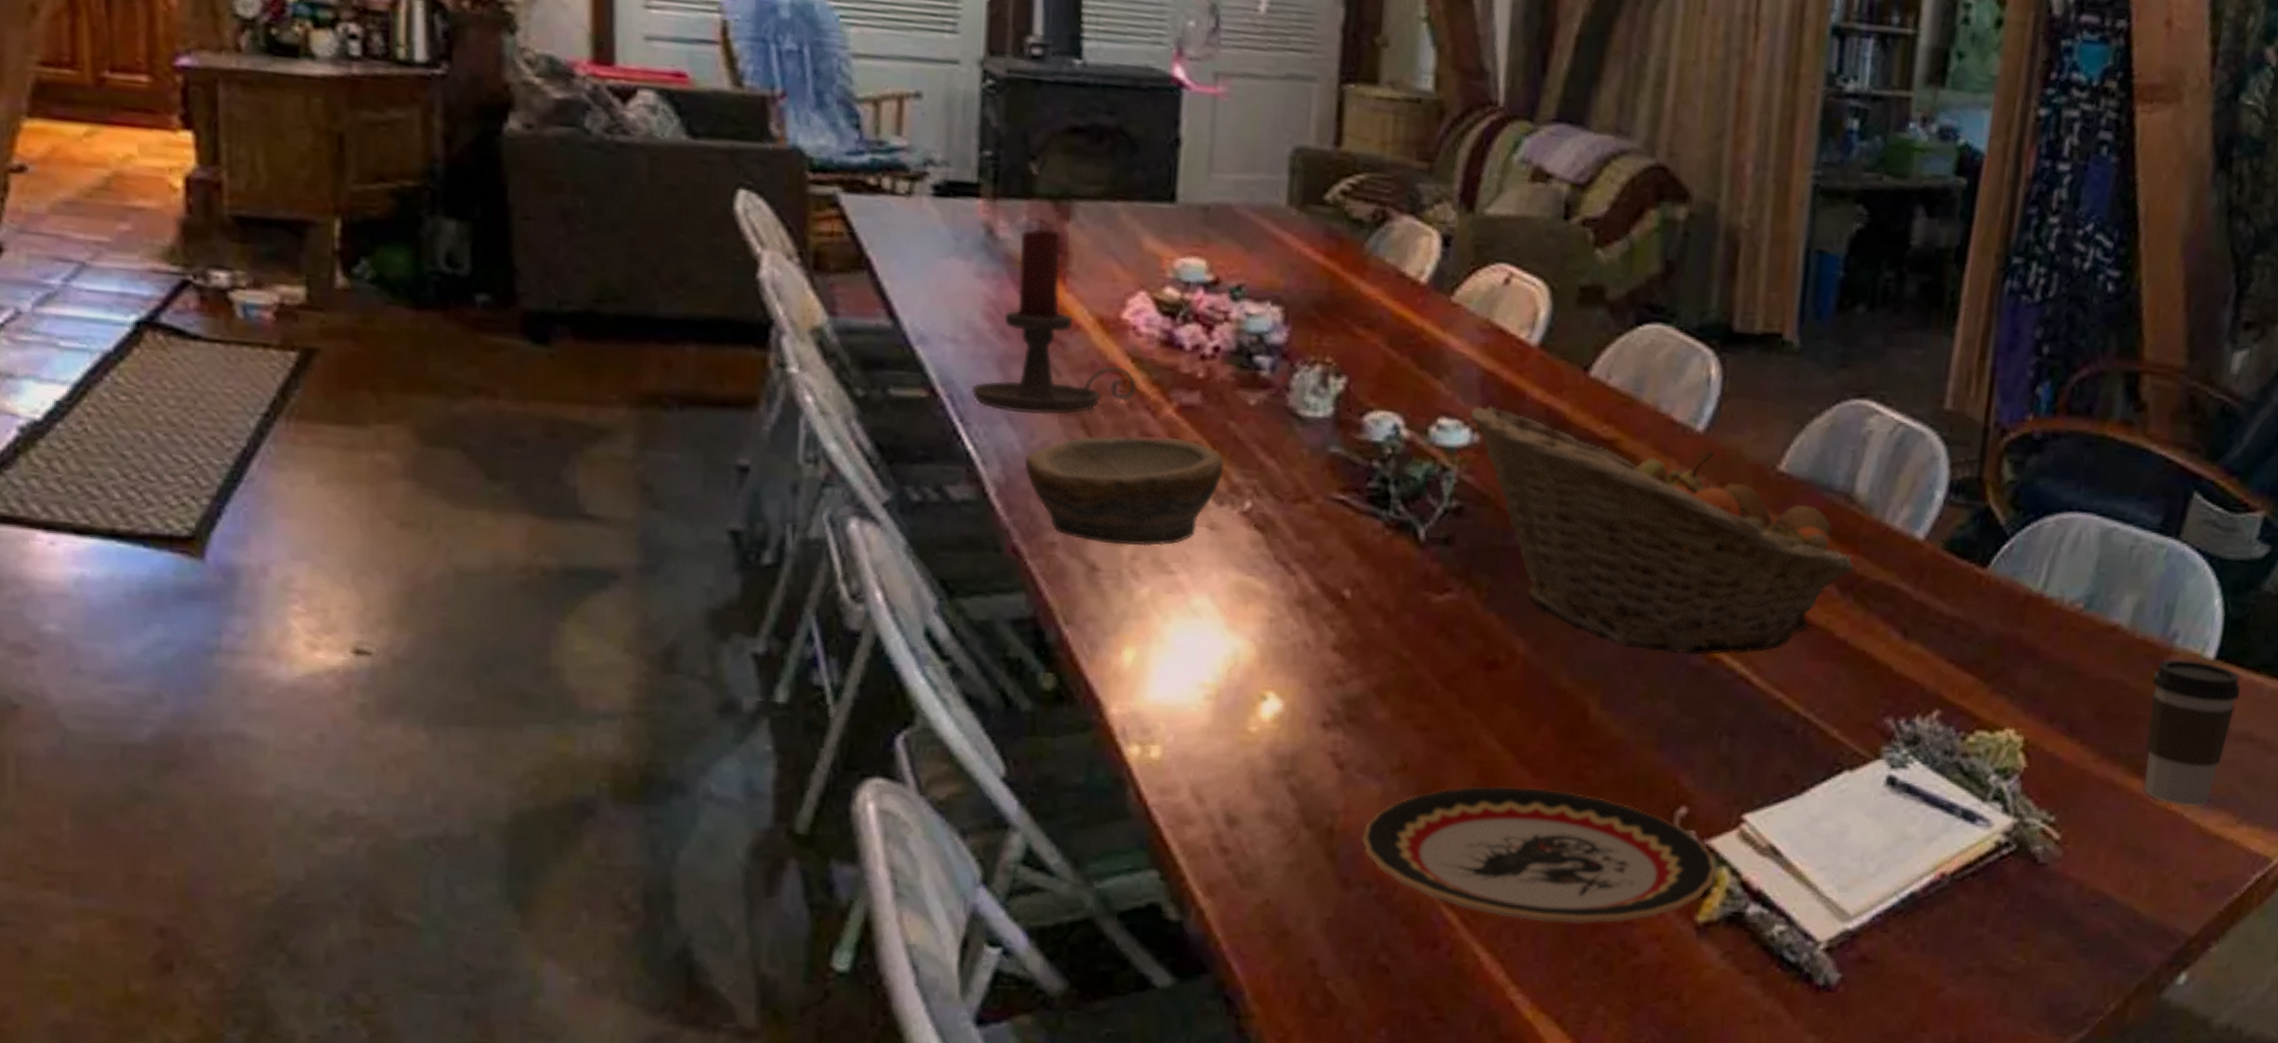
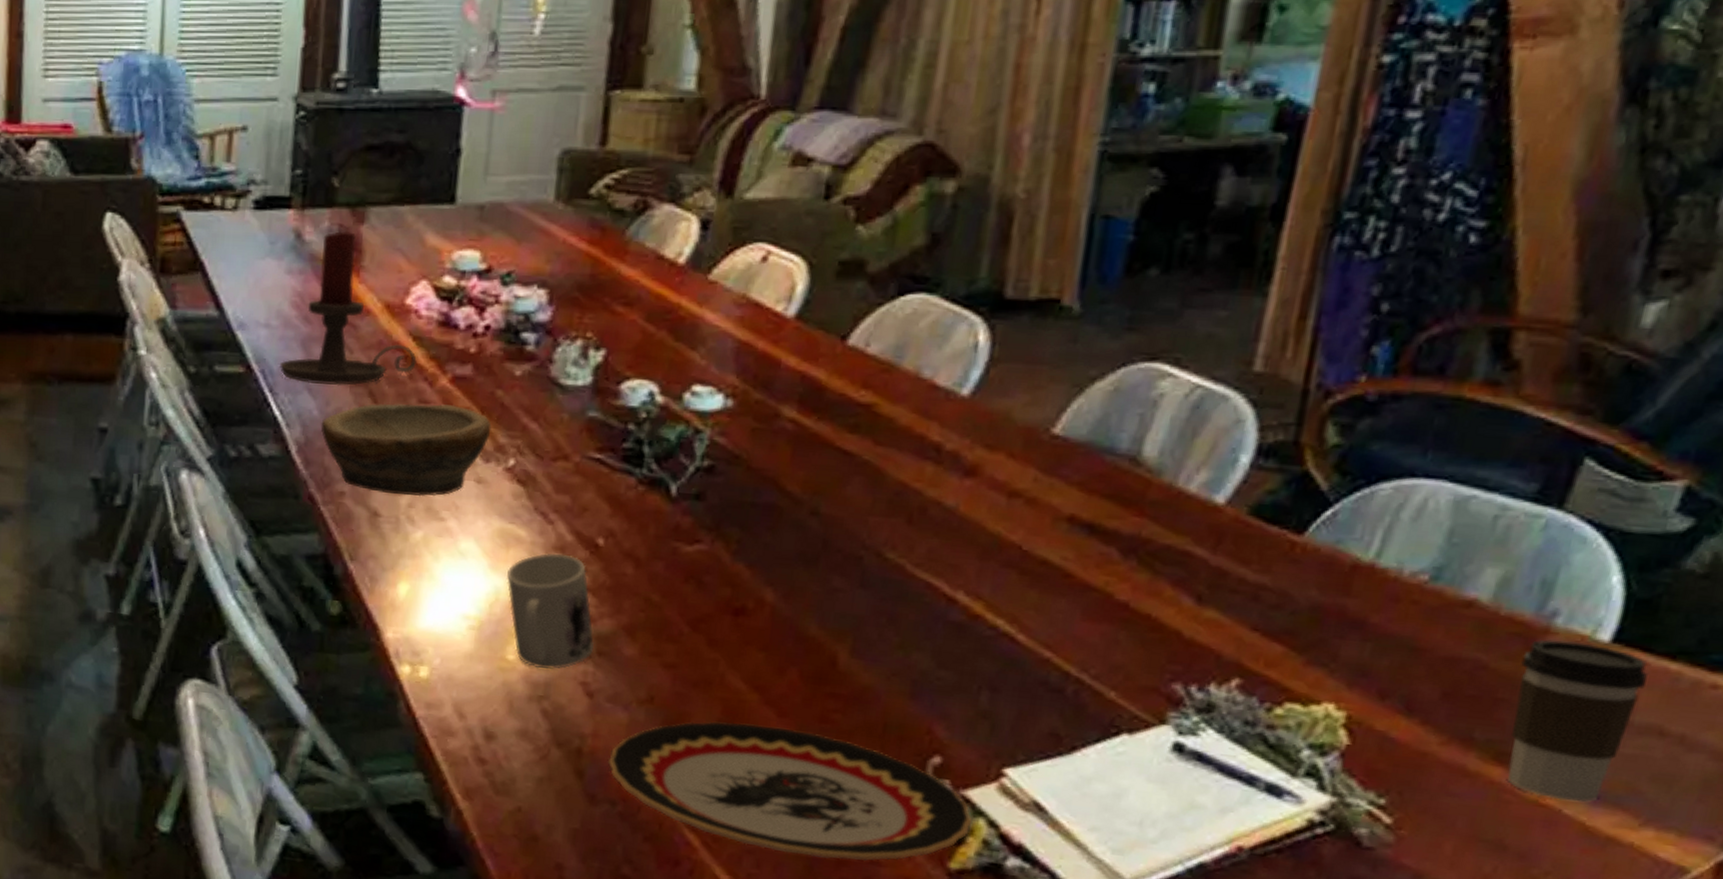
mug: none [1246,608,1344,740] -> present [506,553,595,669]
fruit basket: present [1470,406,1855,655] -> none [723,373,1140,612]

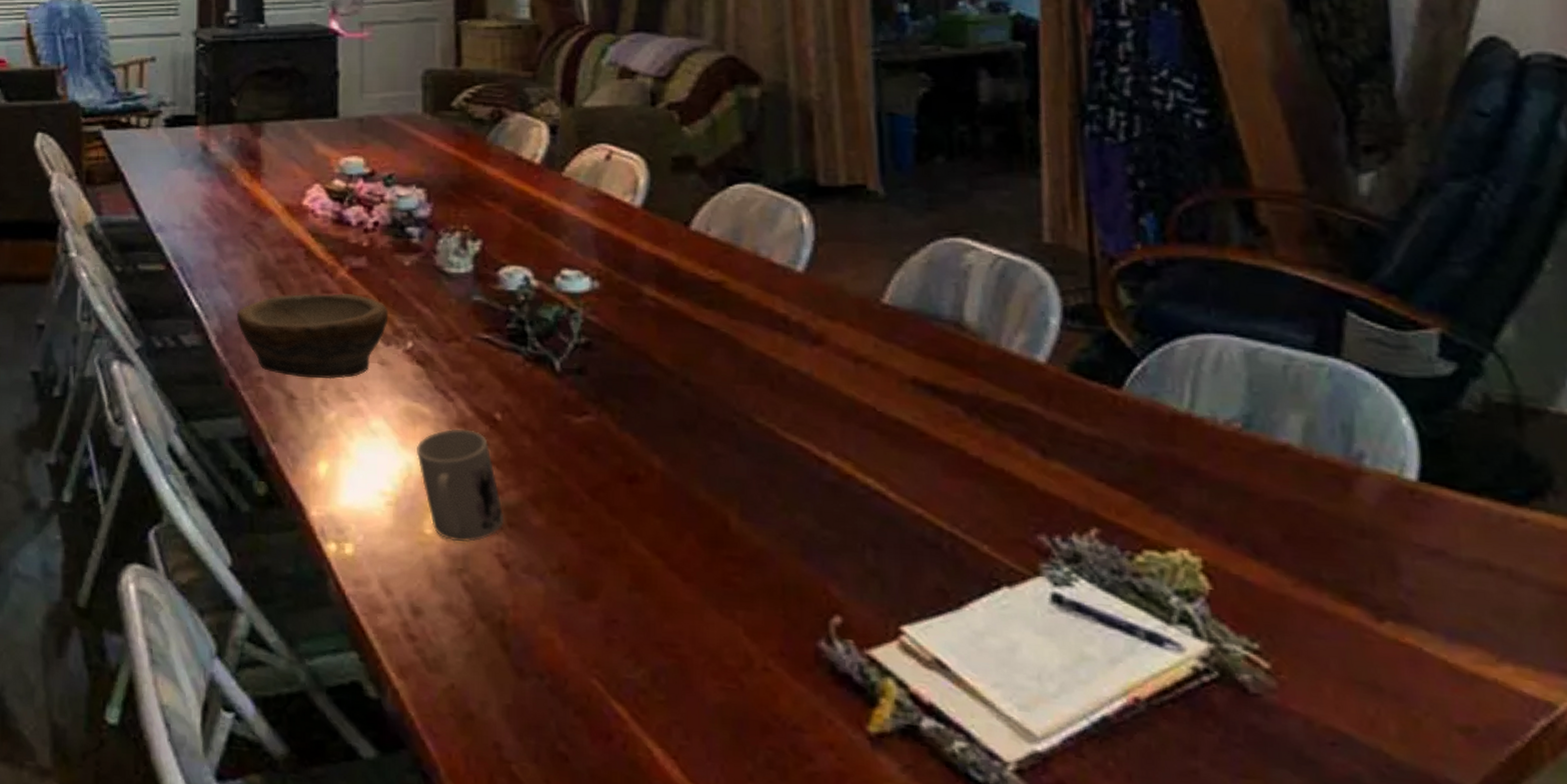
candle holder: present [280,231,417,386] -> none [196,144,317,280]
plate: present [607,721,973,861] -> none [530,589,882,727]
coffee cup: present [1507,639,1648,803] -> none [1344,480,1461,640]

